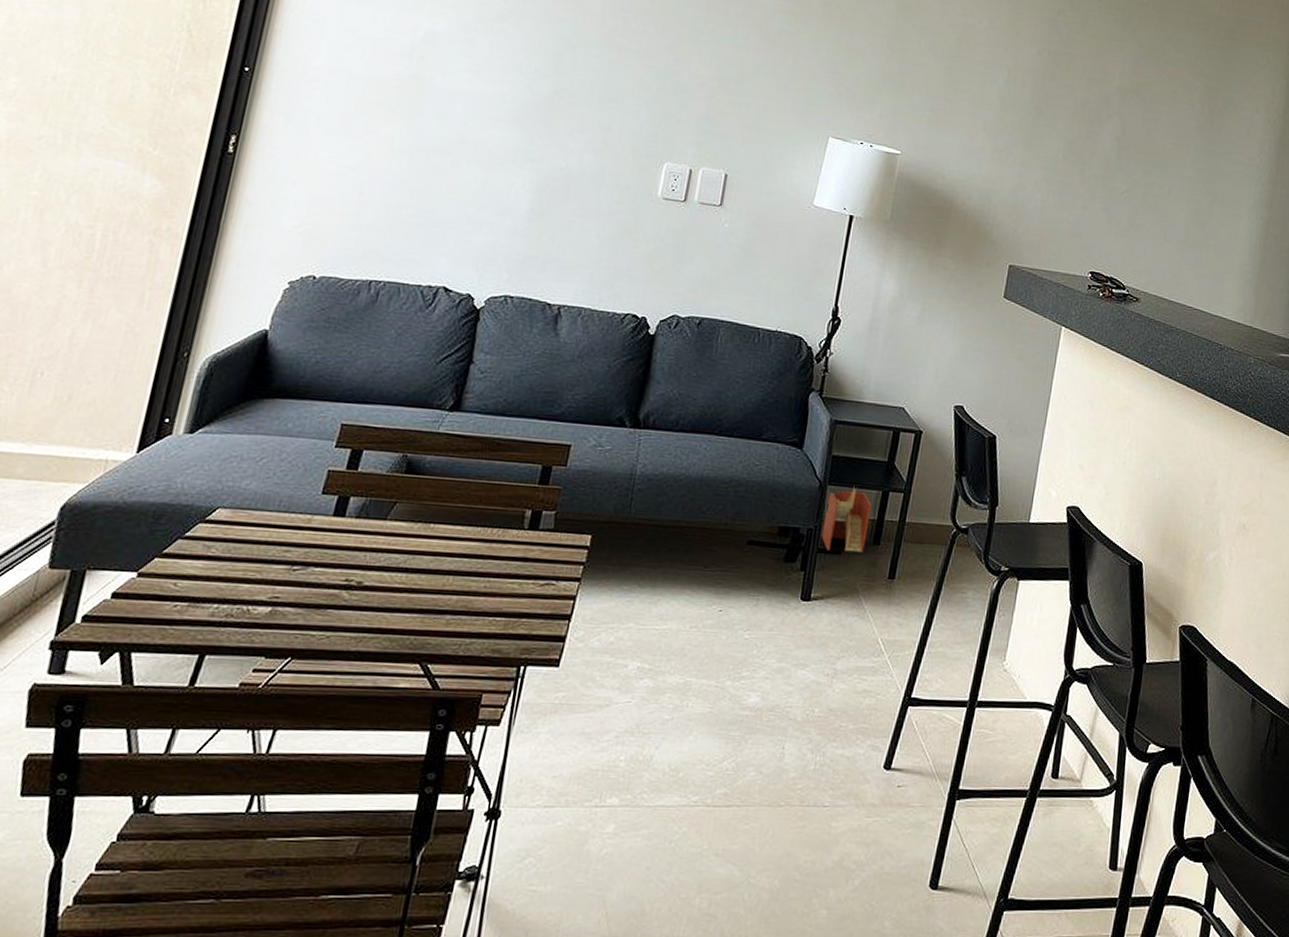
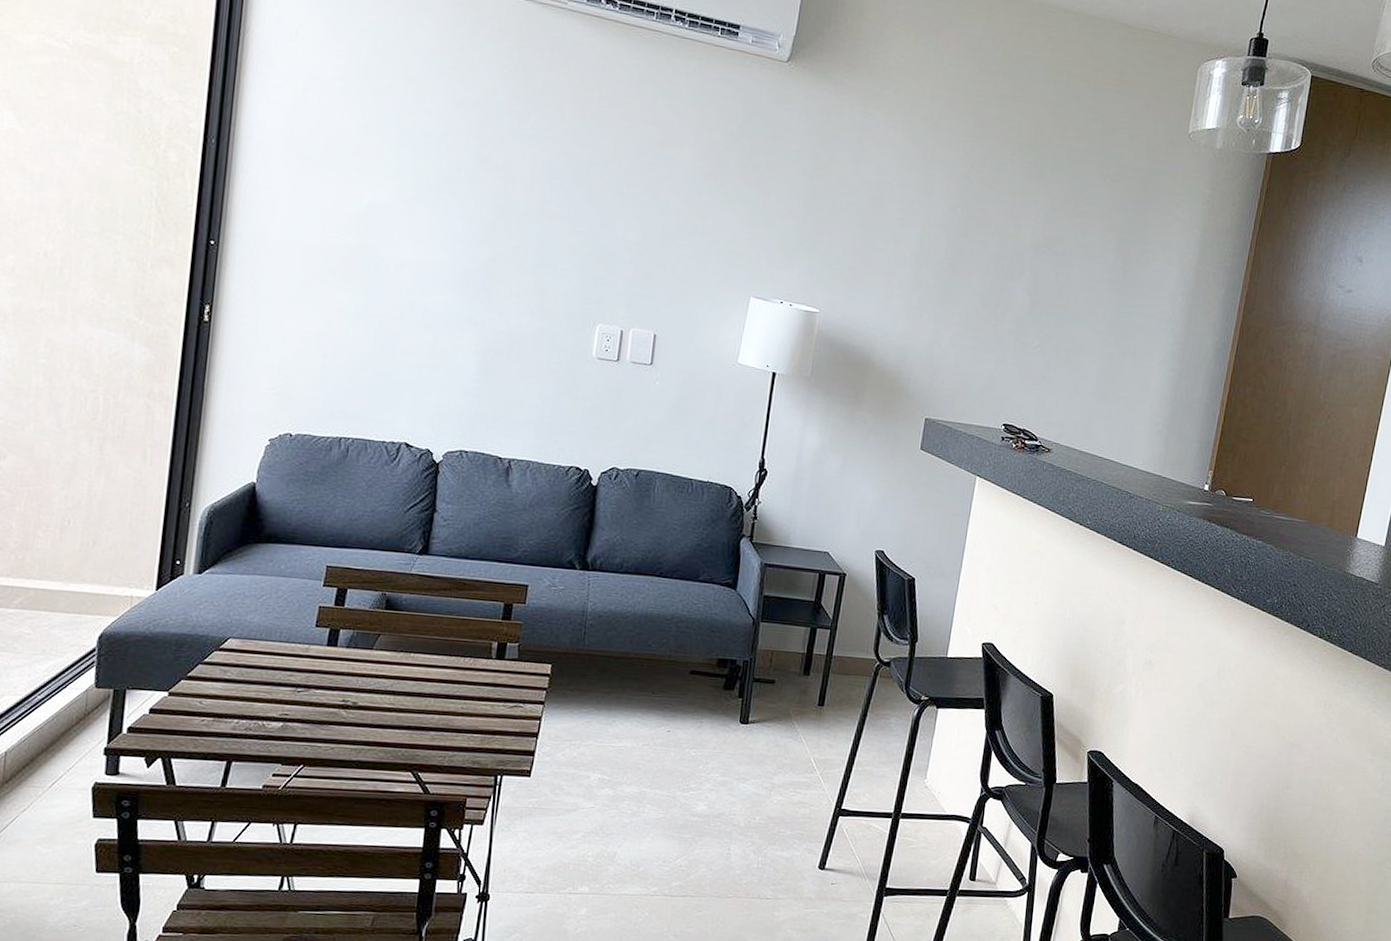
architectural model: present [821,486,872,553] -> none [756,623,801,683]

